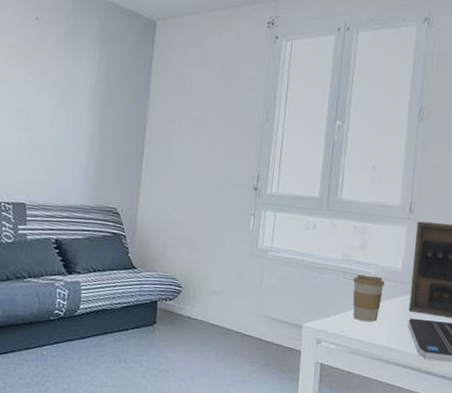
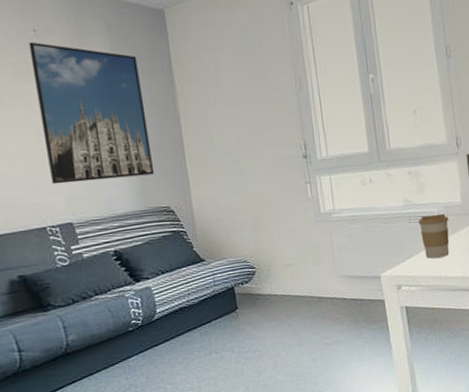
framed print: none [17,28,121,174] -> present [28,42,155,185]

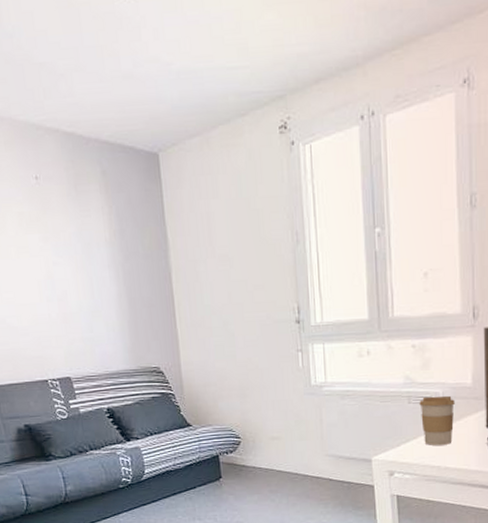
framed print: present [28,42,155,185] -> none [31,190,146,338]

